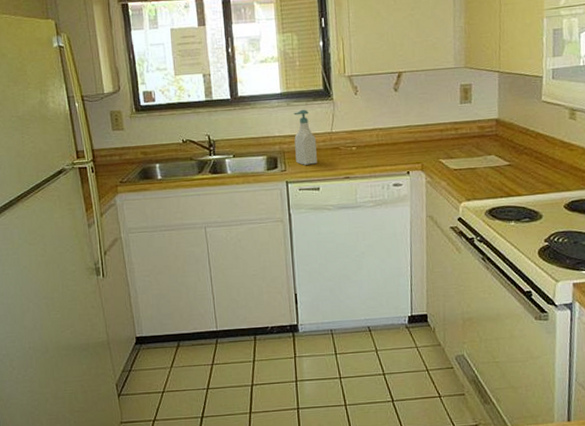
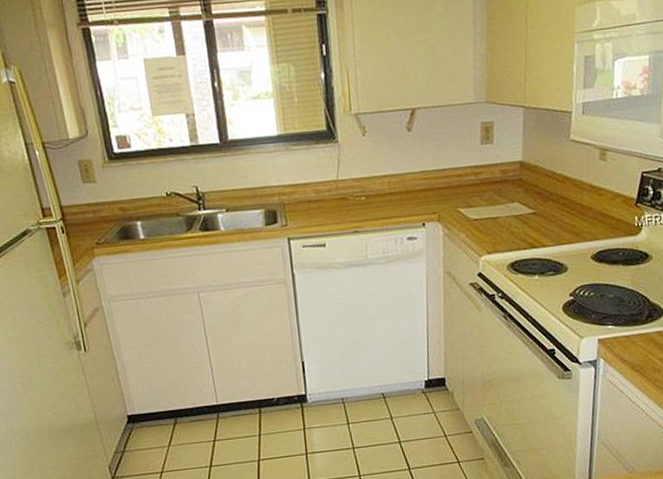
soap bottle: present [294,109,317,165] -> none [293,154,322,219]

